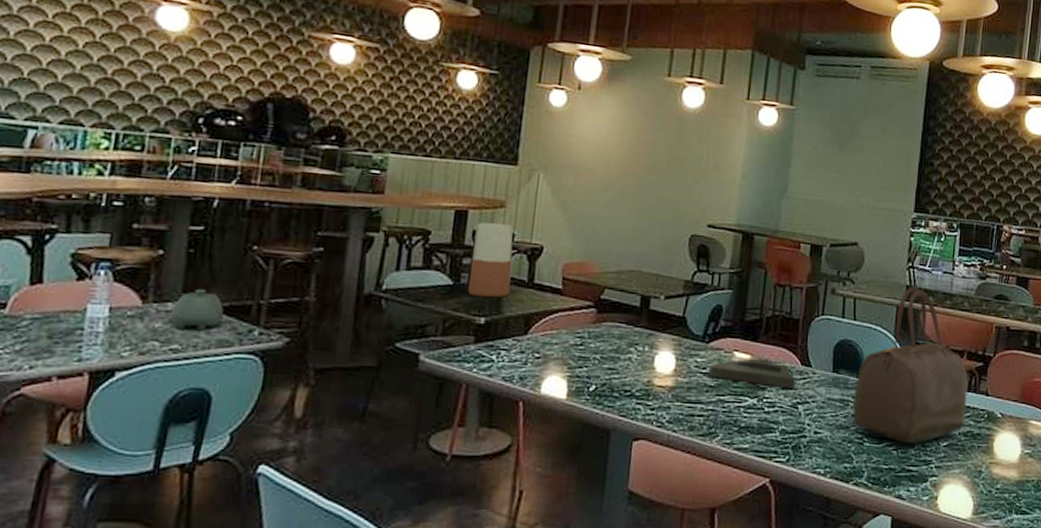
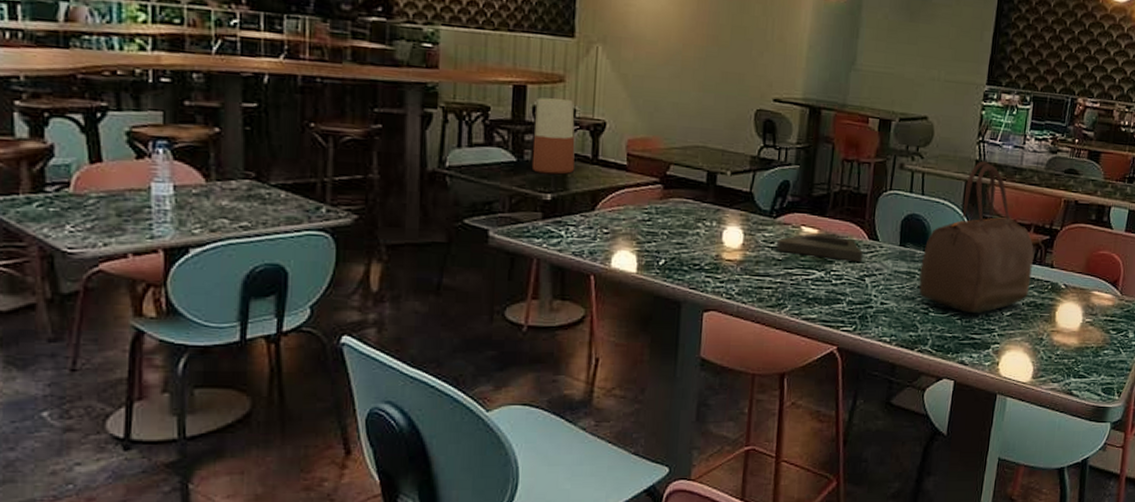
sugar bowl: present [170,288,224,331] -> none [235,166,288,208]

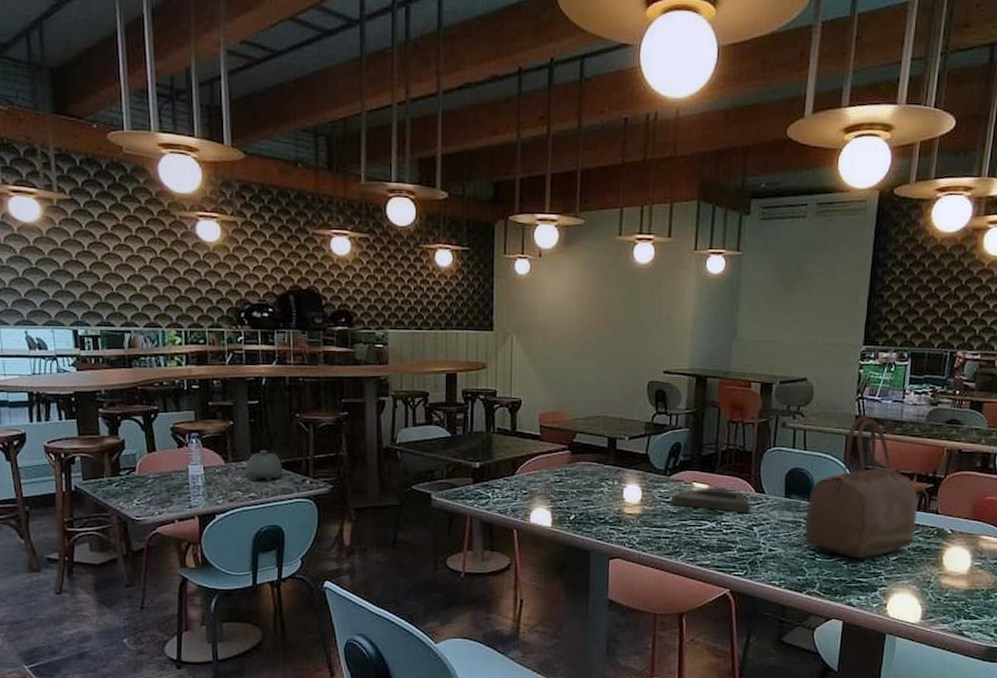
sugar bowl: none [235,166,288,208] -> present [245,449,282,482]
vase: present [531,97,575,175] -> none [463,383,497,446]

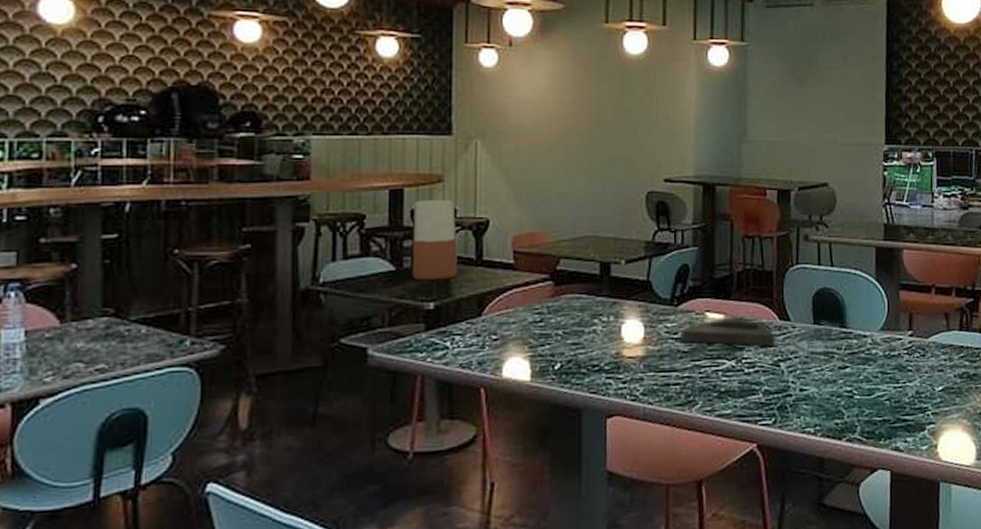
sugar bowl: present [245,449,282,482] -> none [92,301,150,348]
vase: none [463,383,497,446] -> present [411,200,457,281]
handbag: present [805,416,918,559] -> none [839,224,960,393]

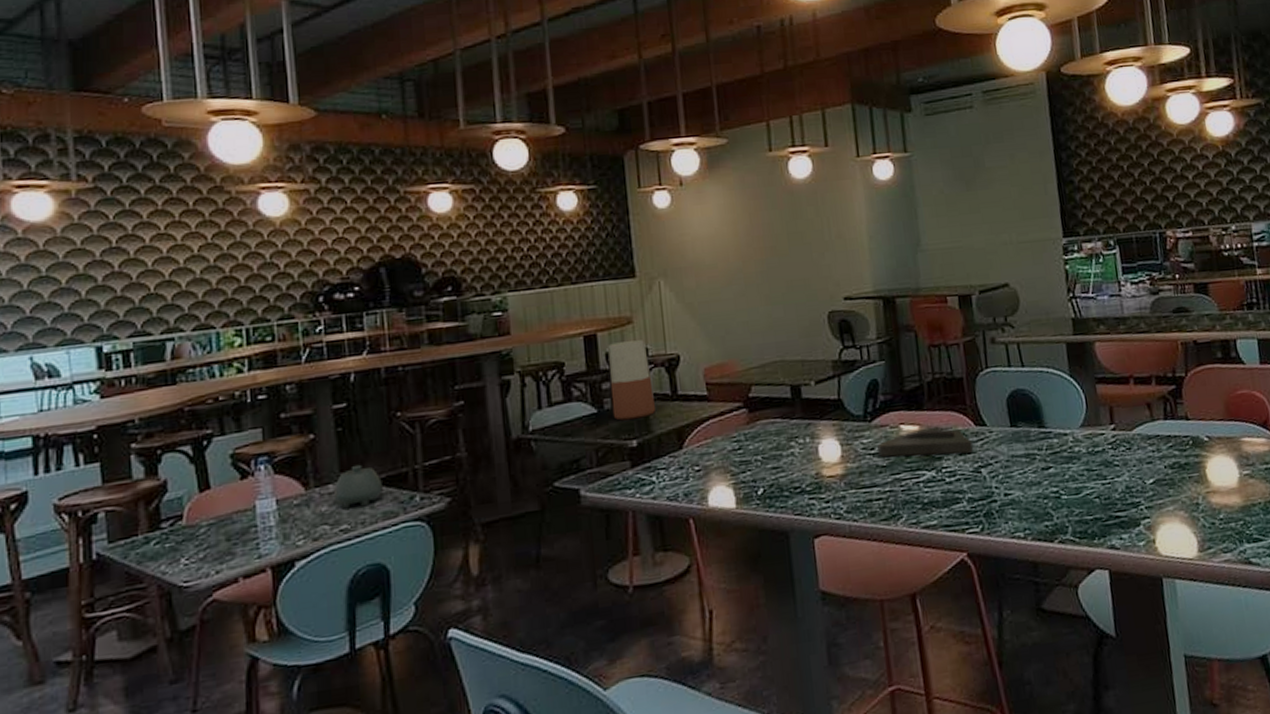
sugar bowl: none [92,301,150,348] -> present [333,464,383,510]

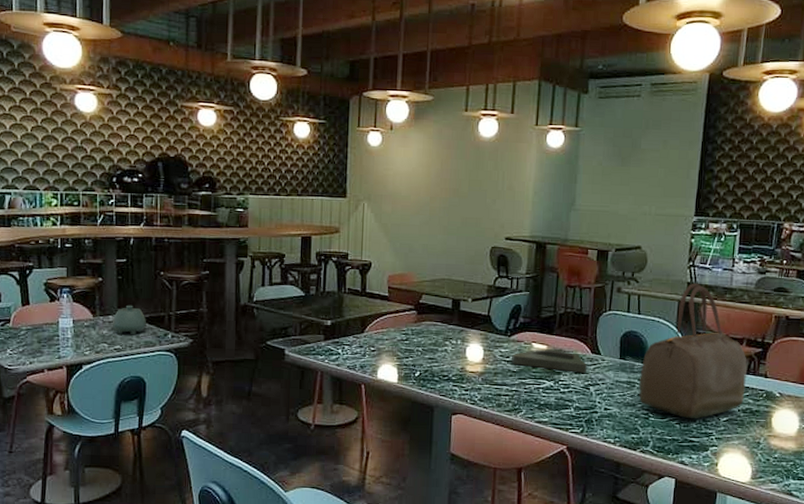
vase: present [608,339,655,421] -> none [316,245,348,305]
handbag: none [1038,317,1168,489] -> present [639,283,747,419]

